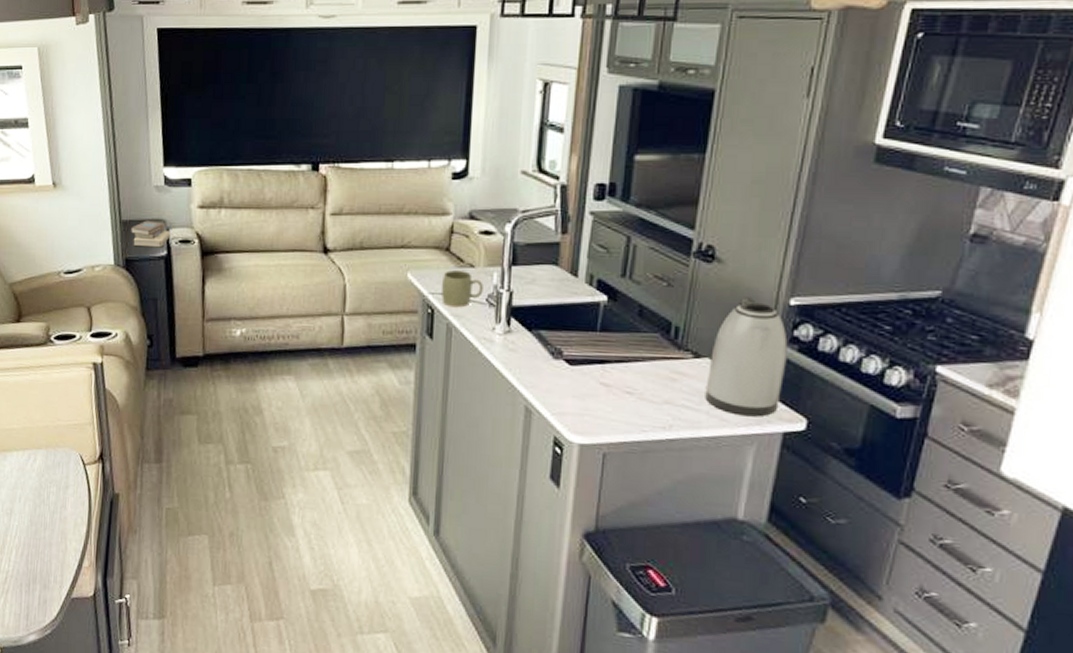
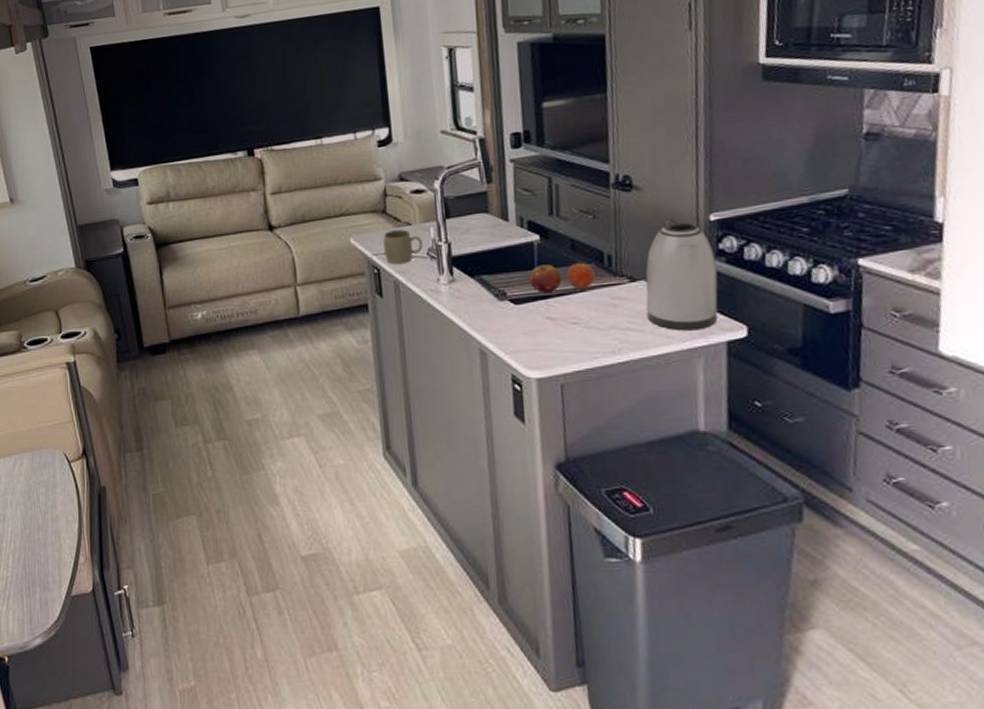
books: present [131,220,171,248] -> none [87,222,125,247]
fruit: none [588,327,623,357] -> present [529,264,561,293]
fruit: none [629,328,659,359] -> present [566,260,595,290]

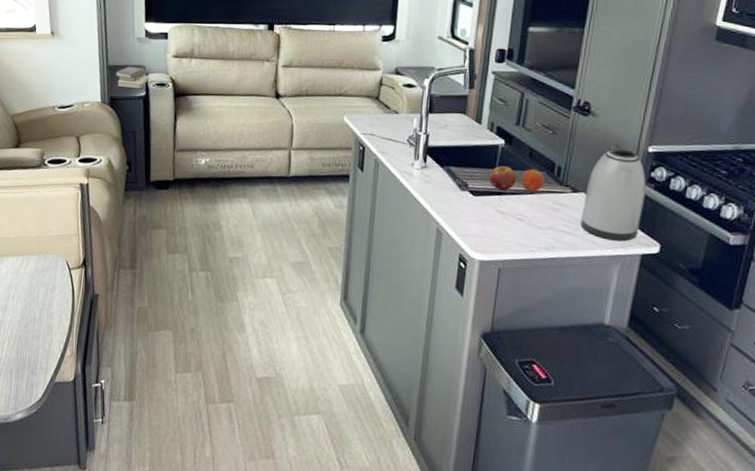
books: none [87,222,125,247] -> present [116,66,150,89]
mug: present [382,229,423,266] -> none [371,115,405,147]

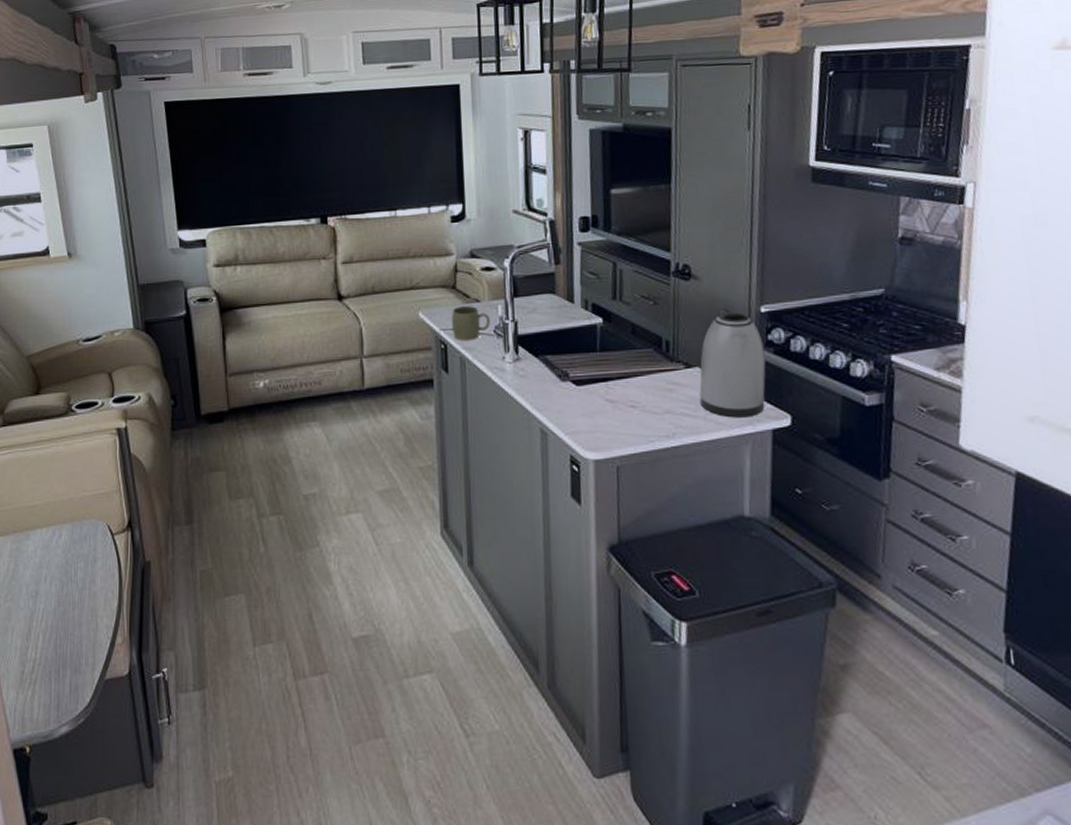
books: present [116,66,150,89] -> none [149,282,189,309]
mug: none [371,115,405,147] -> present [451,306,490,342]
fruit: present [488,166,516,190] -> none [590,347,621,375]
fruit: present [521,167,545,192] -> none [627,345,653,374]

